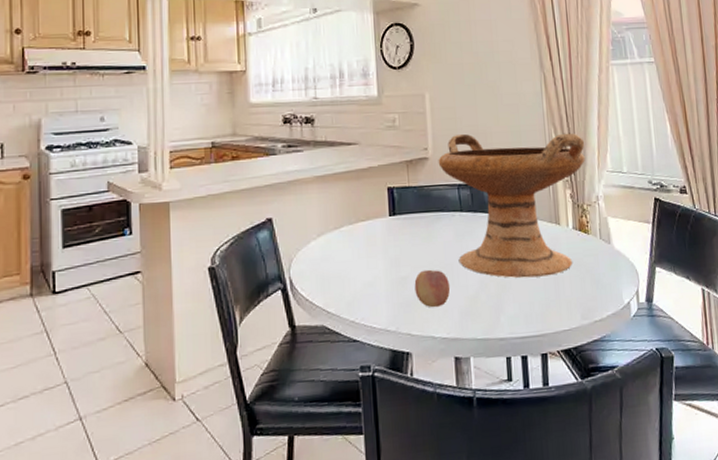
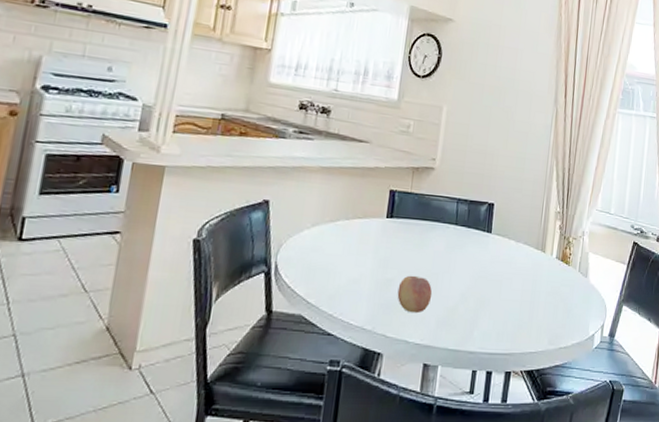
decorative bowl: present [438,133,585,278] -> none [443,151,582,299]

